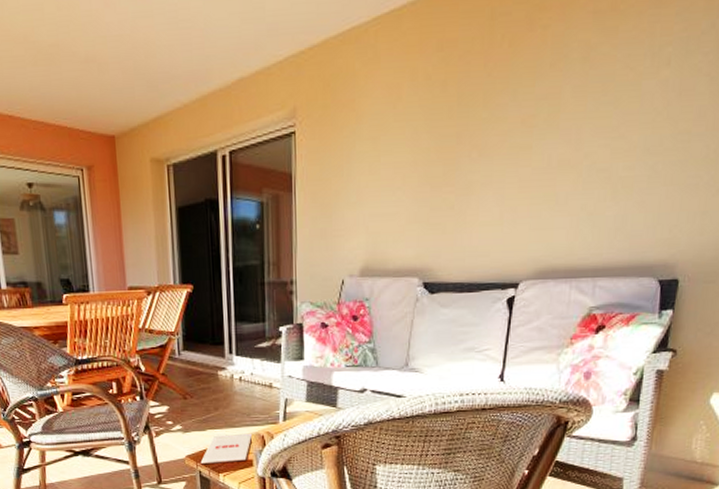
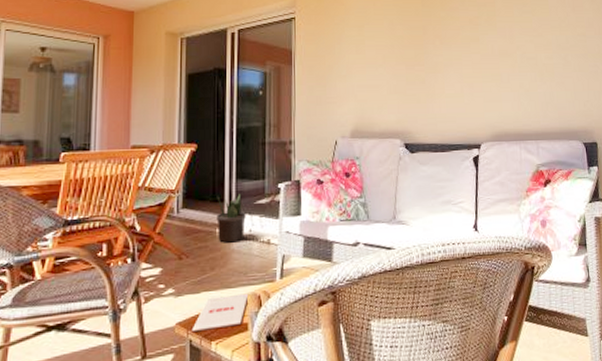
planter: none [217,336,247,385] -> present [216,193,246,243]

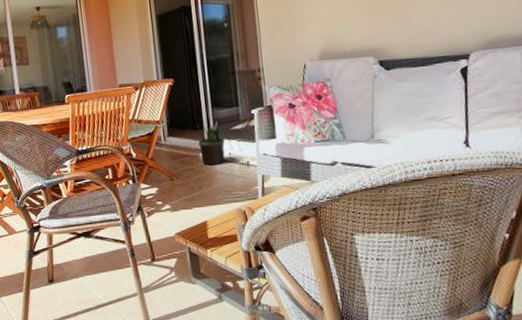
magazine: present [191,293,249,333] -> none [189,209,235,241]

